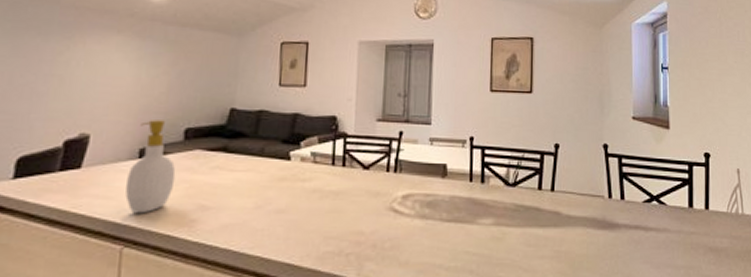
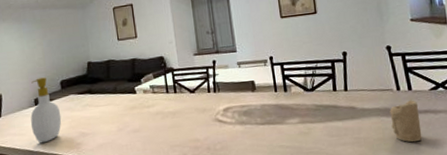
candle: none [597,211,629,263] -> present [389,100,422,143]

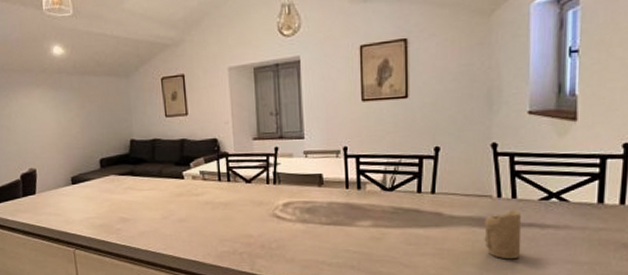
soap bottle: present [30,77,62,143] -> none [67,154,101,226]

